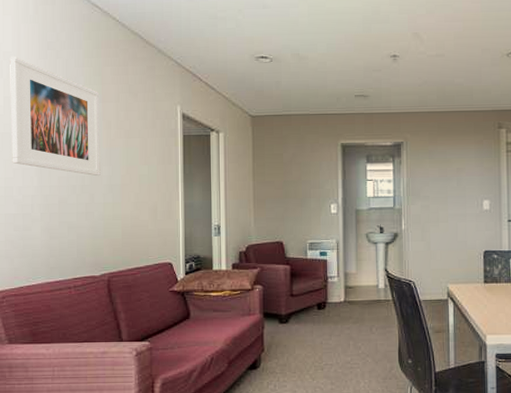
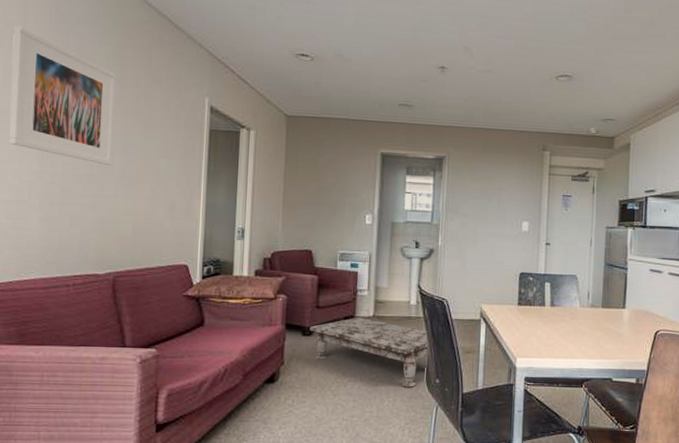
coffee table: none [286,303,399,368] -> present [310,317,428,387]

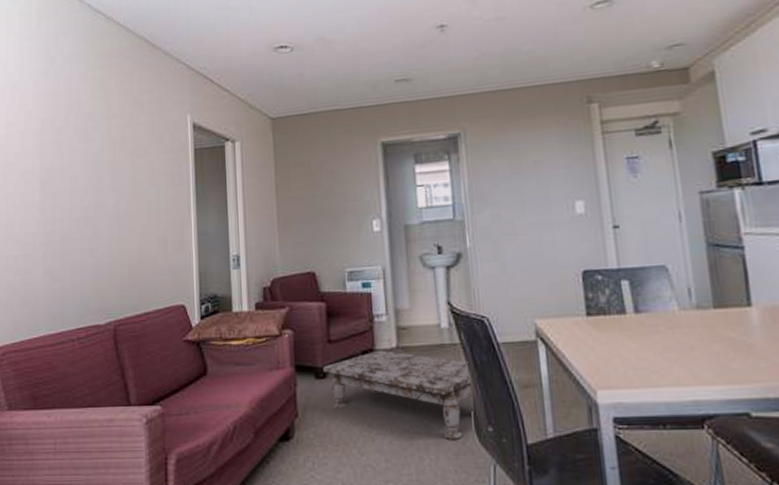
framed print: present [8,26,117,165] -> none [13,78,105,205]

